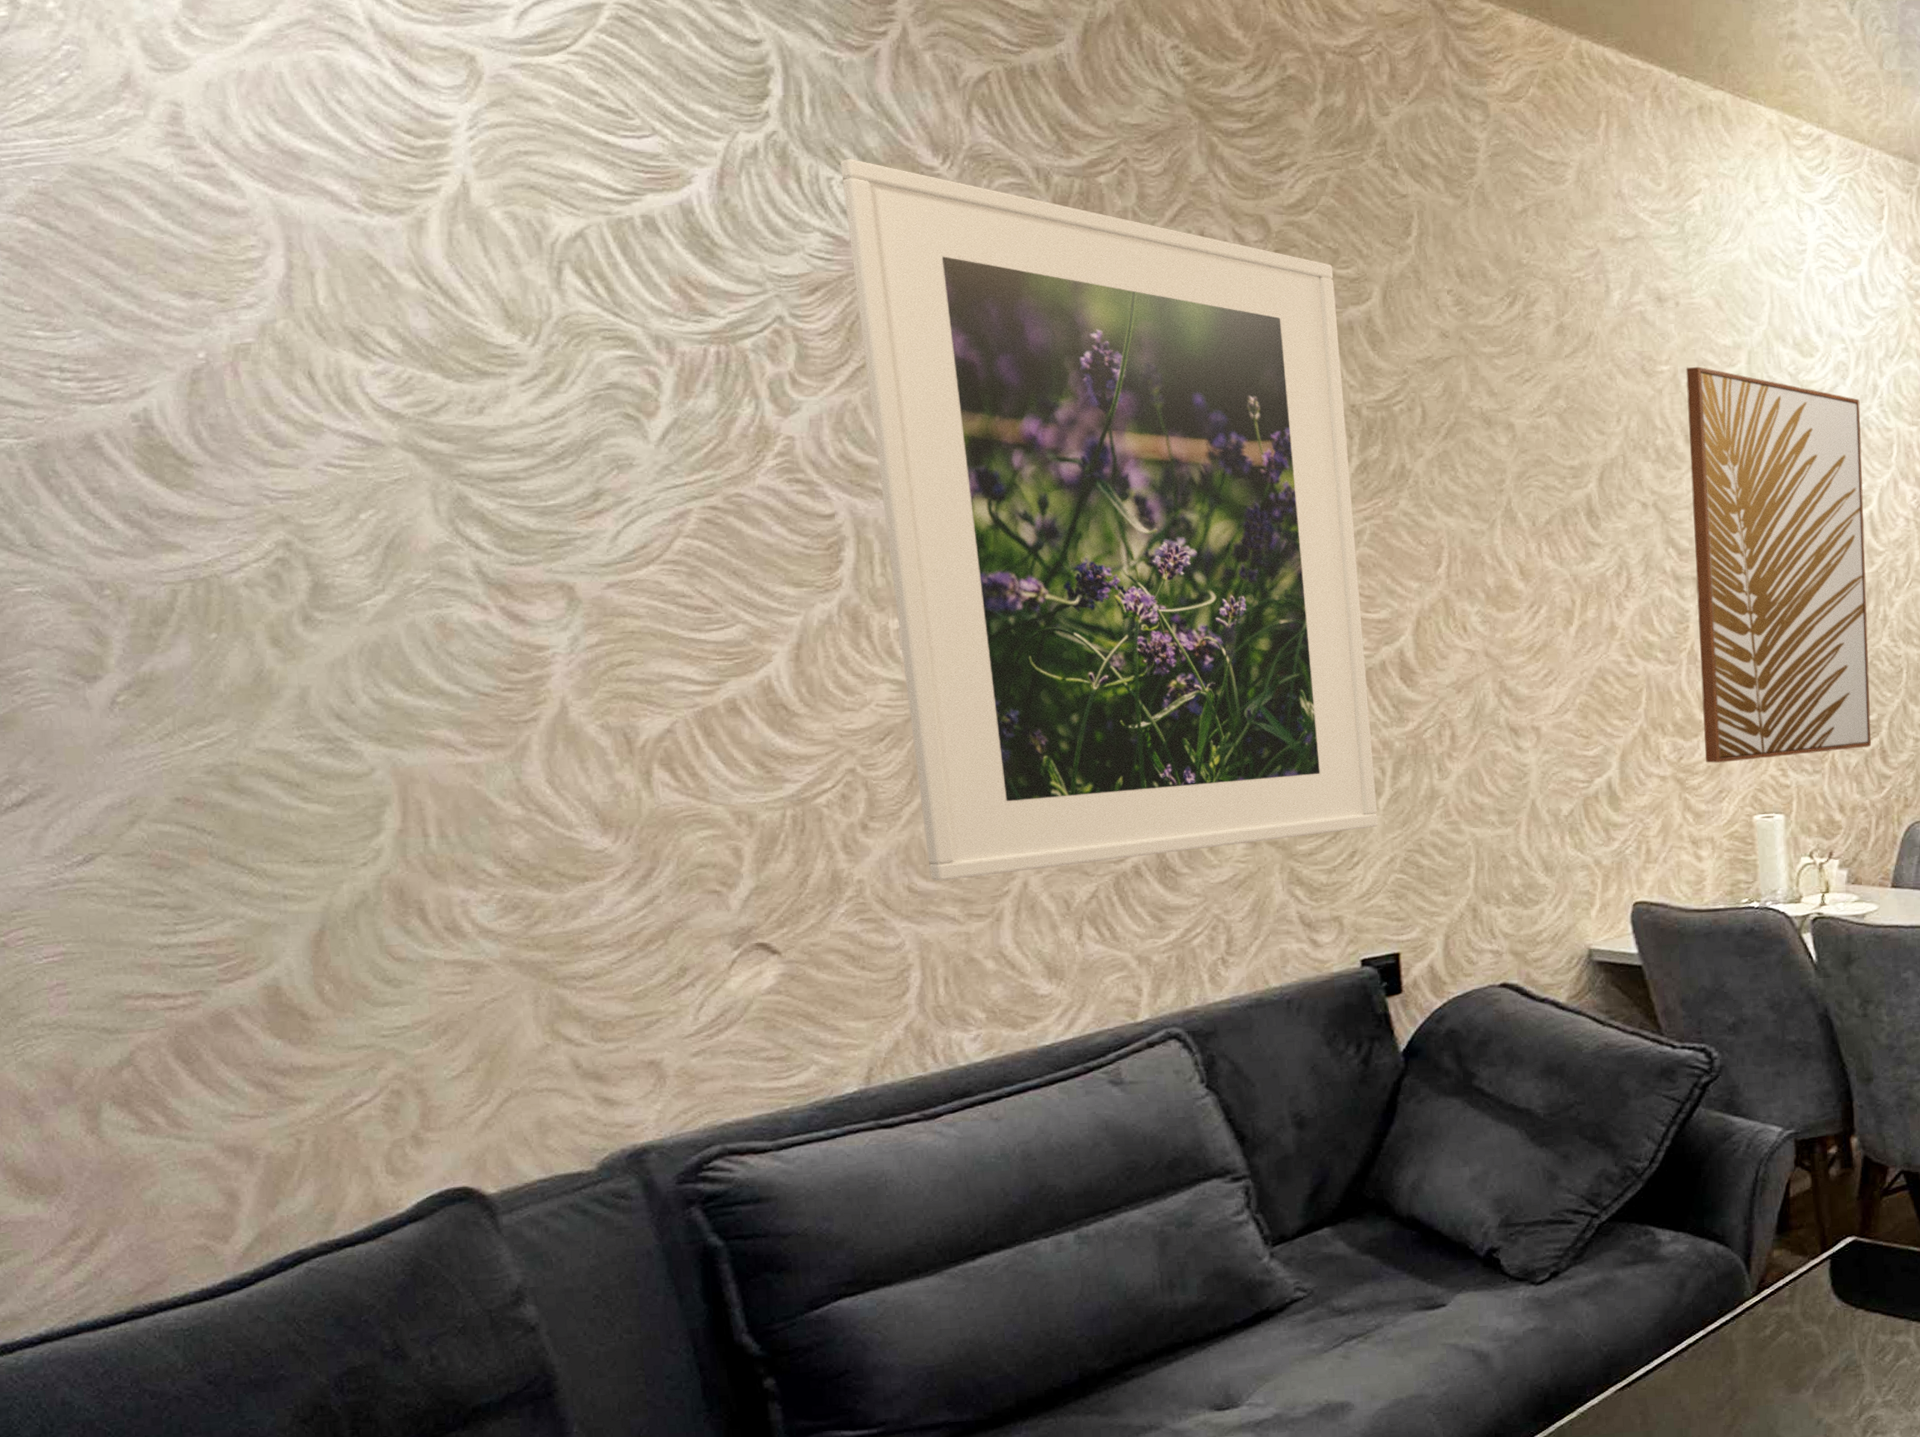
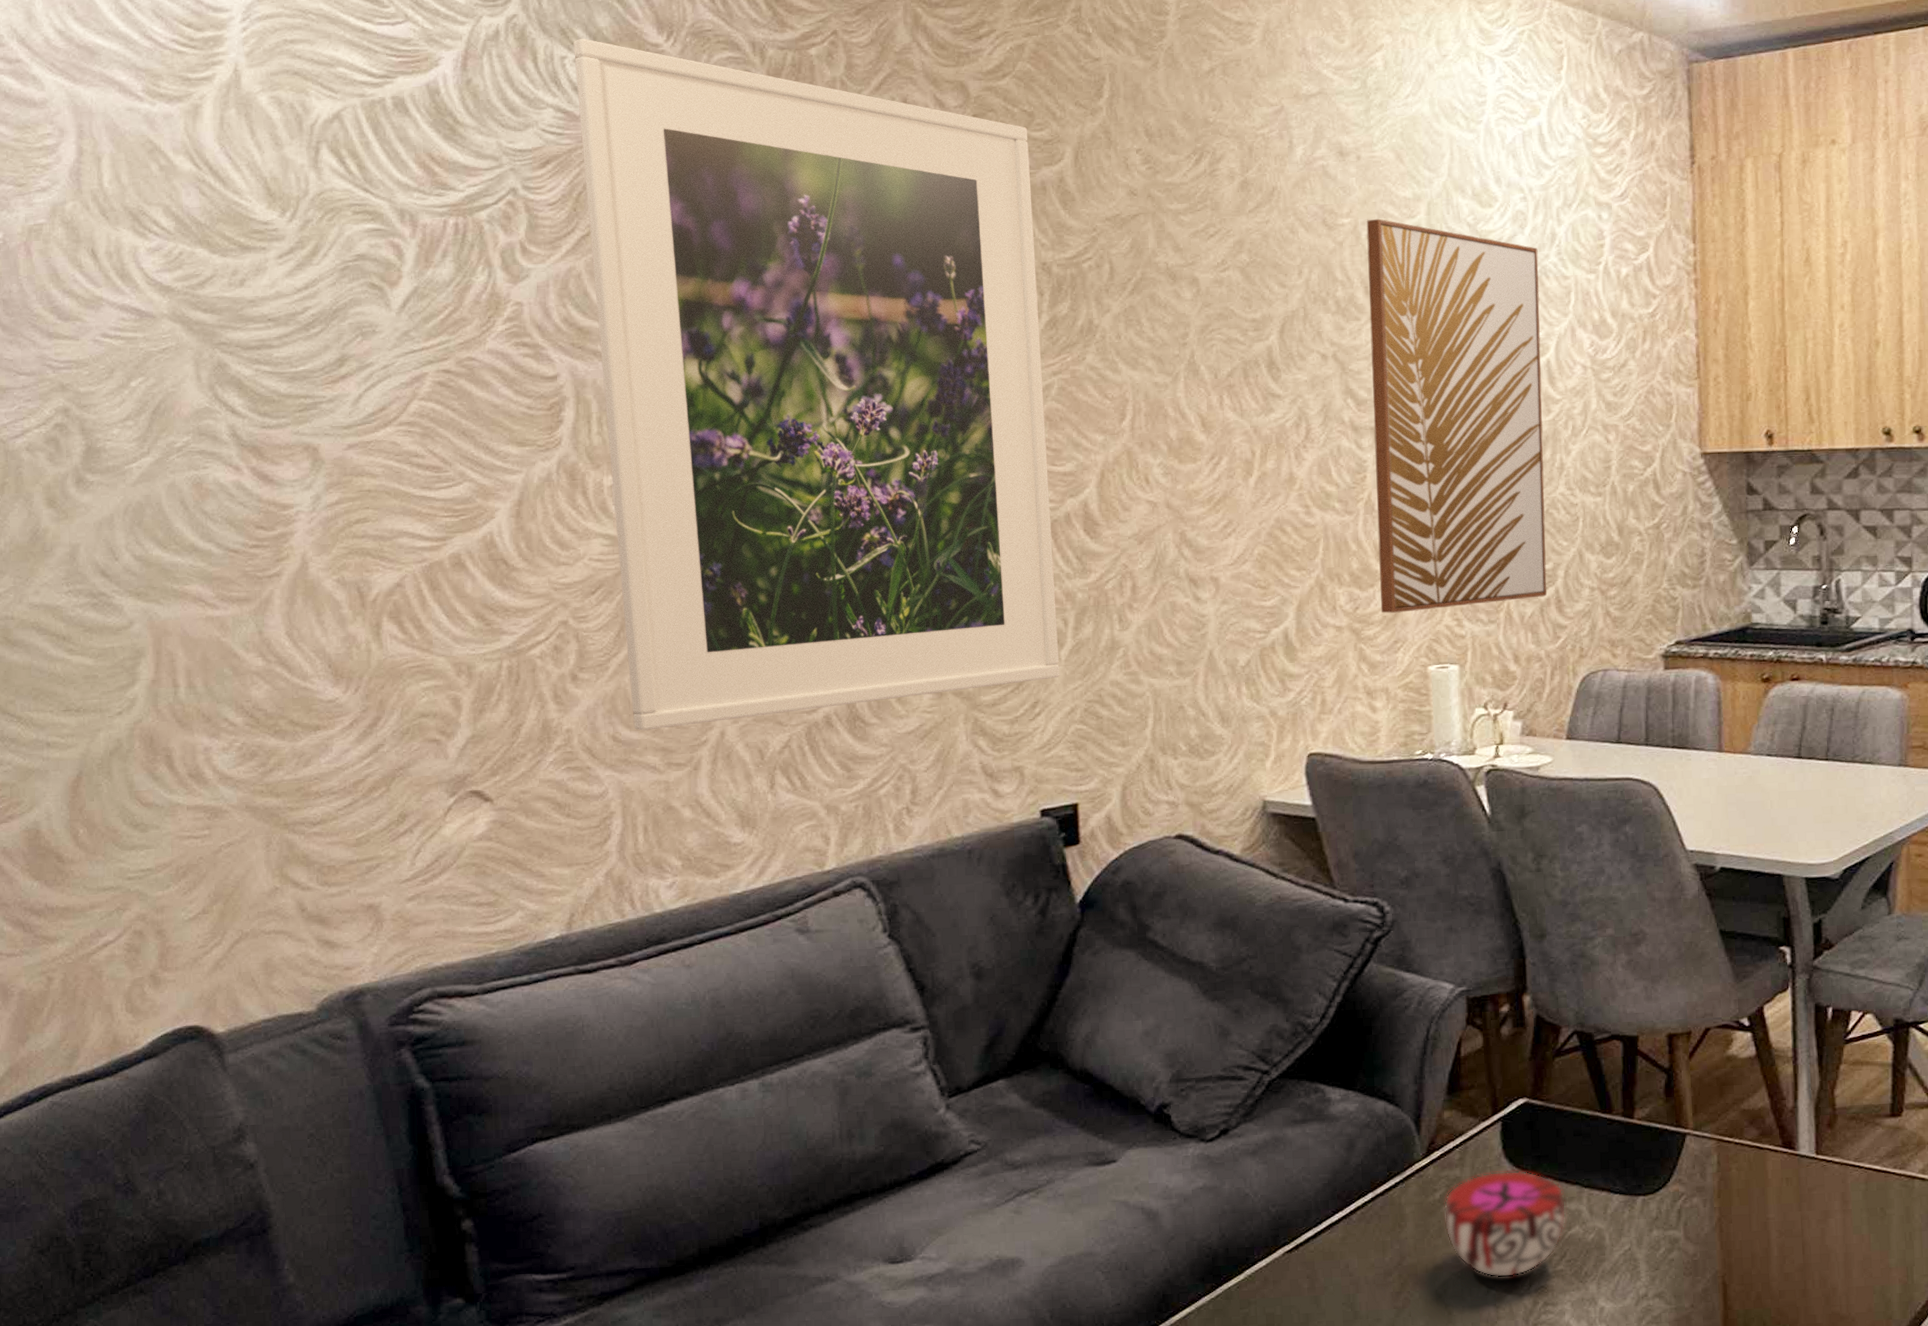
decorative bowl: none [1774,1306,1895,1409] -> present [1443,1170,1567,1278]

